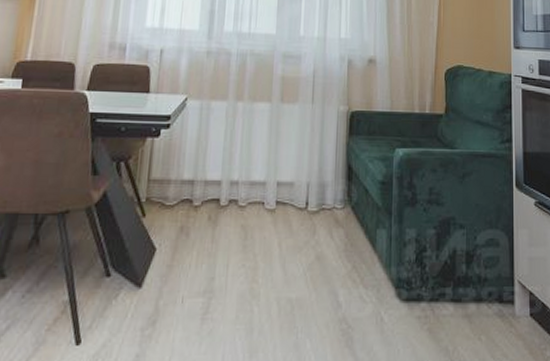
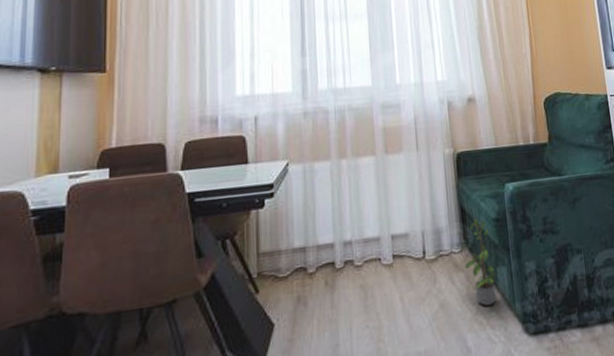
potted plant: none [345,176,377,266] -> present [465,217,497,307]

